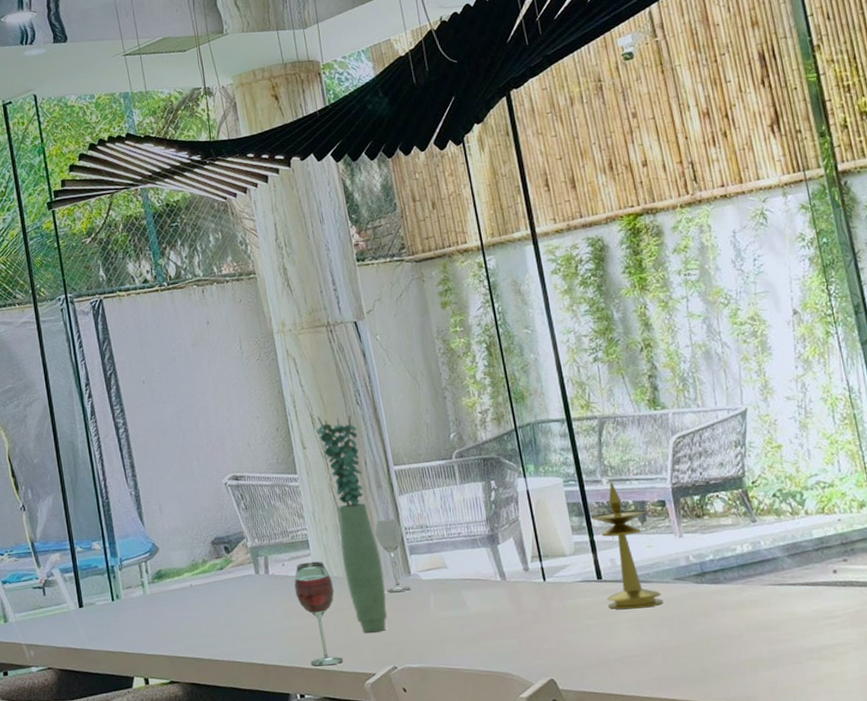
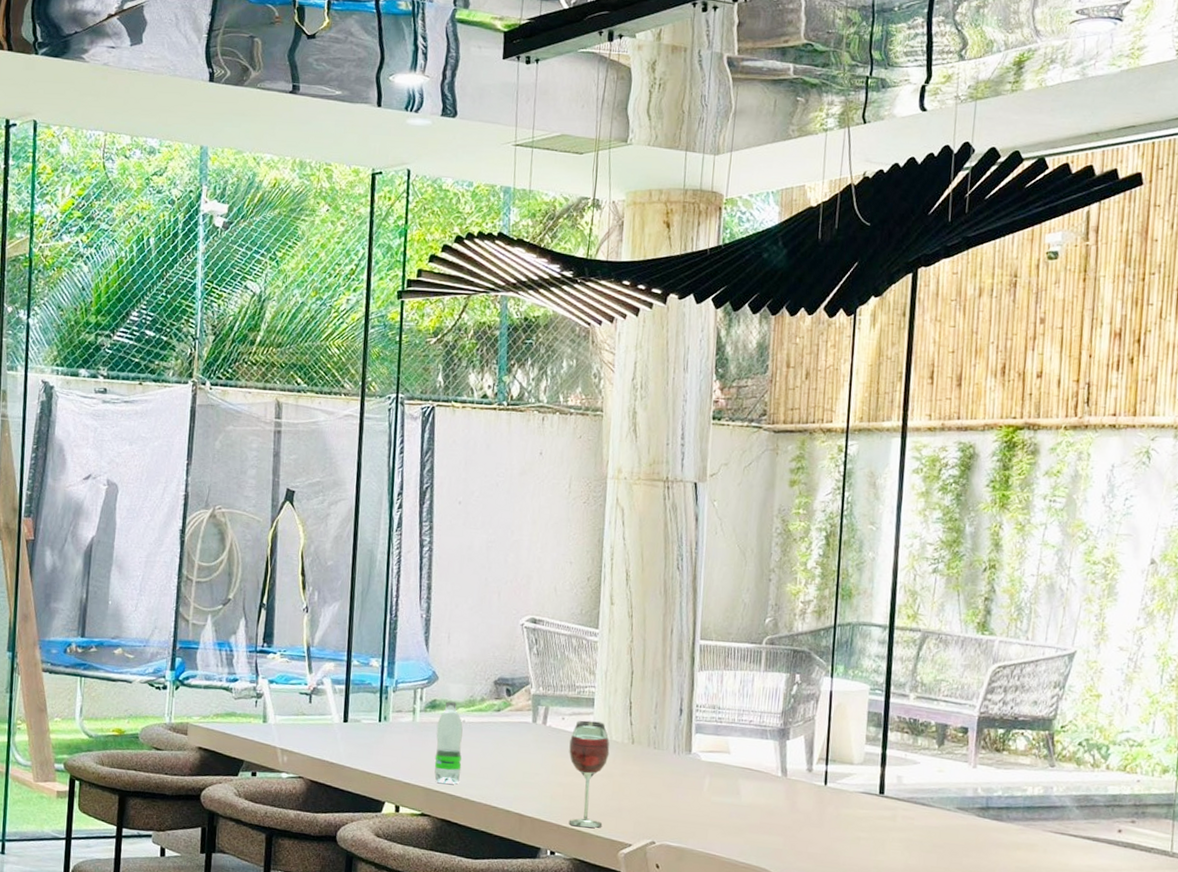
bottle: none [166,568,199,649] -> present [434,701,463,785]
vase: present [316,415,387,633] -> none [624,573,671,804]
wineglass: present [374,518,411,592] -> none [663,692,693,768]
candlestick: present [590,482,663,610] -> none [883,699,945,831]

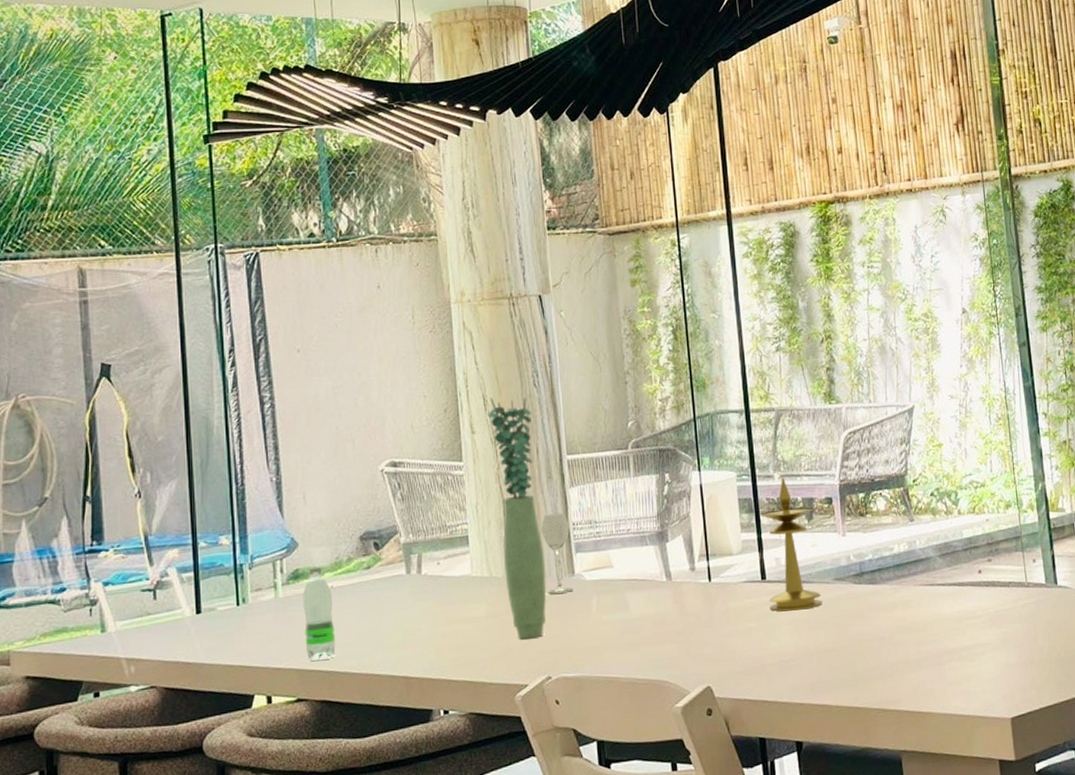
wineglass: present [568,720,610,828] -> none [448,559,495,678]
vase: none [624,573,671,804] -> present [488,397,547,640]
wineglass: none [663,692,693,768] -> present [540,513,573,594]
candlestick: none [883,699,945,831] -> present [760,478,822,612]

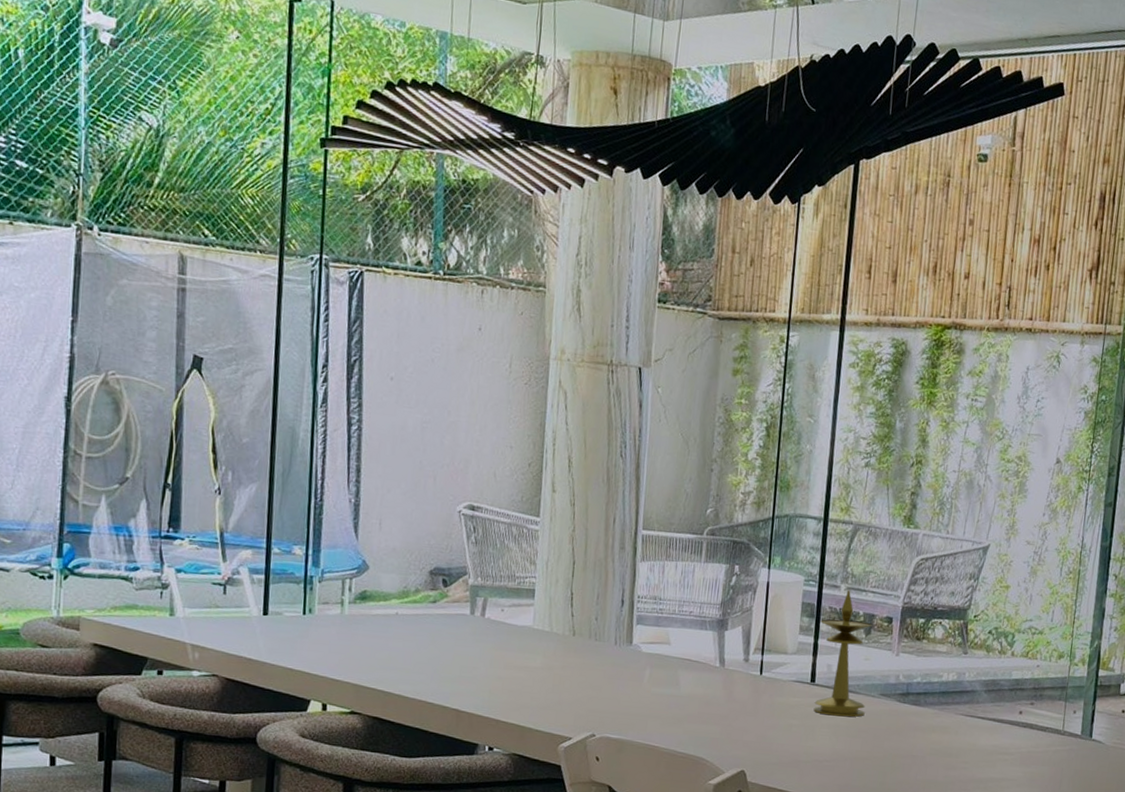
bottle: present [302,567,336,662] -> none [365,592,396,680]
vase: present [488,397,547,640] -> none [564,460,614,697]
wineglass: present [540,513,573,594] -> none [604,583,634,660]

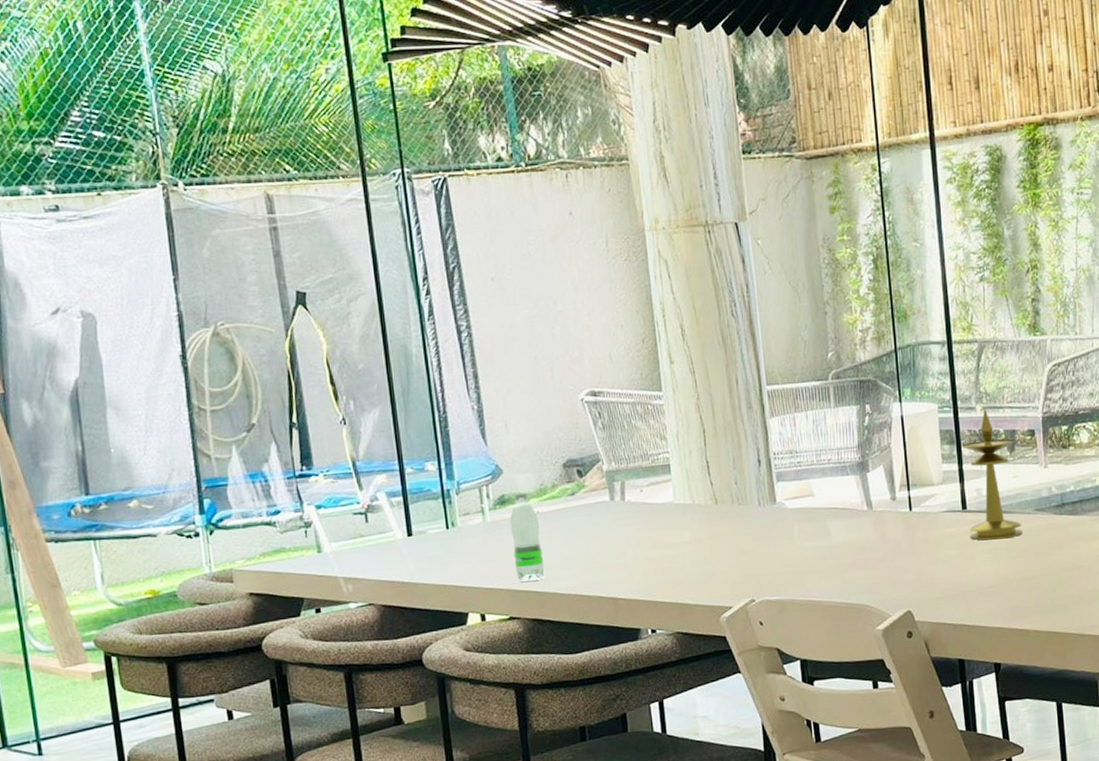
bottle: none [365,592,396,680] -> present [509,493,545,583]

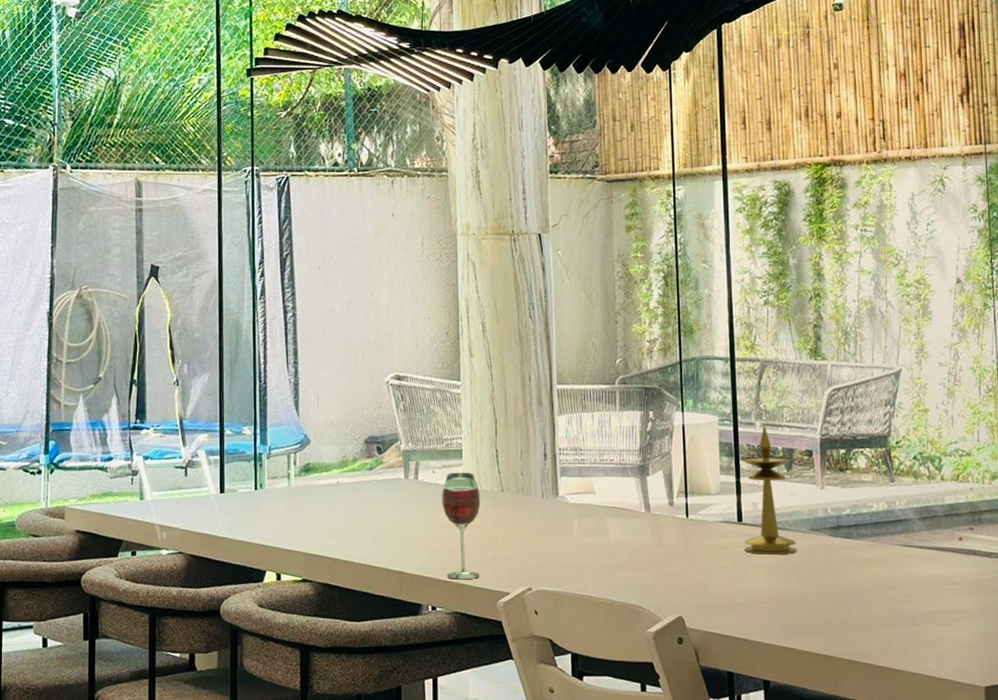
bottle: present [509,493,545,583] -> none [312,464,339,548]
wineglass: none [652,487,700,600] -> present [442,472,481,580]

